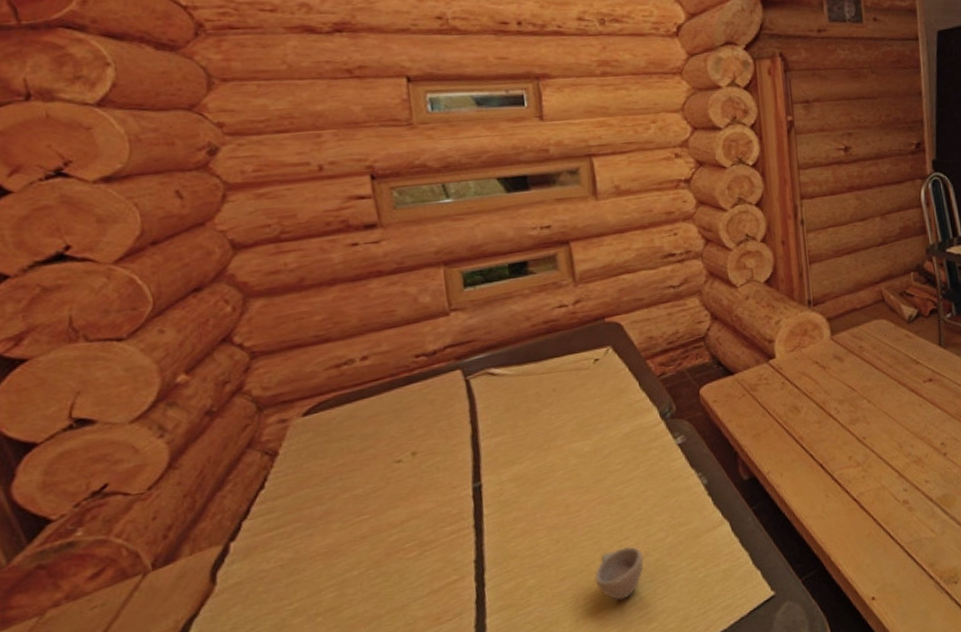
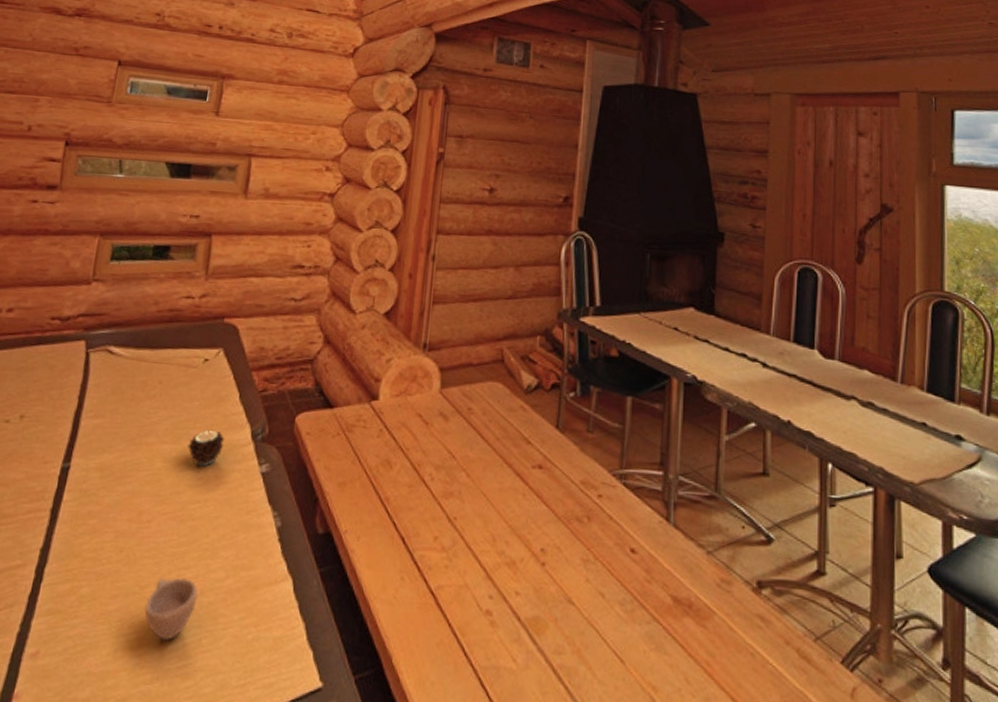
candle: none [598,419,635,453] -> present [187,430,225,467]

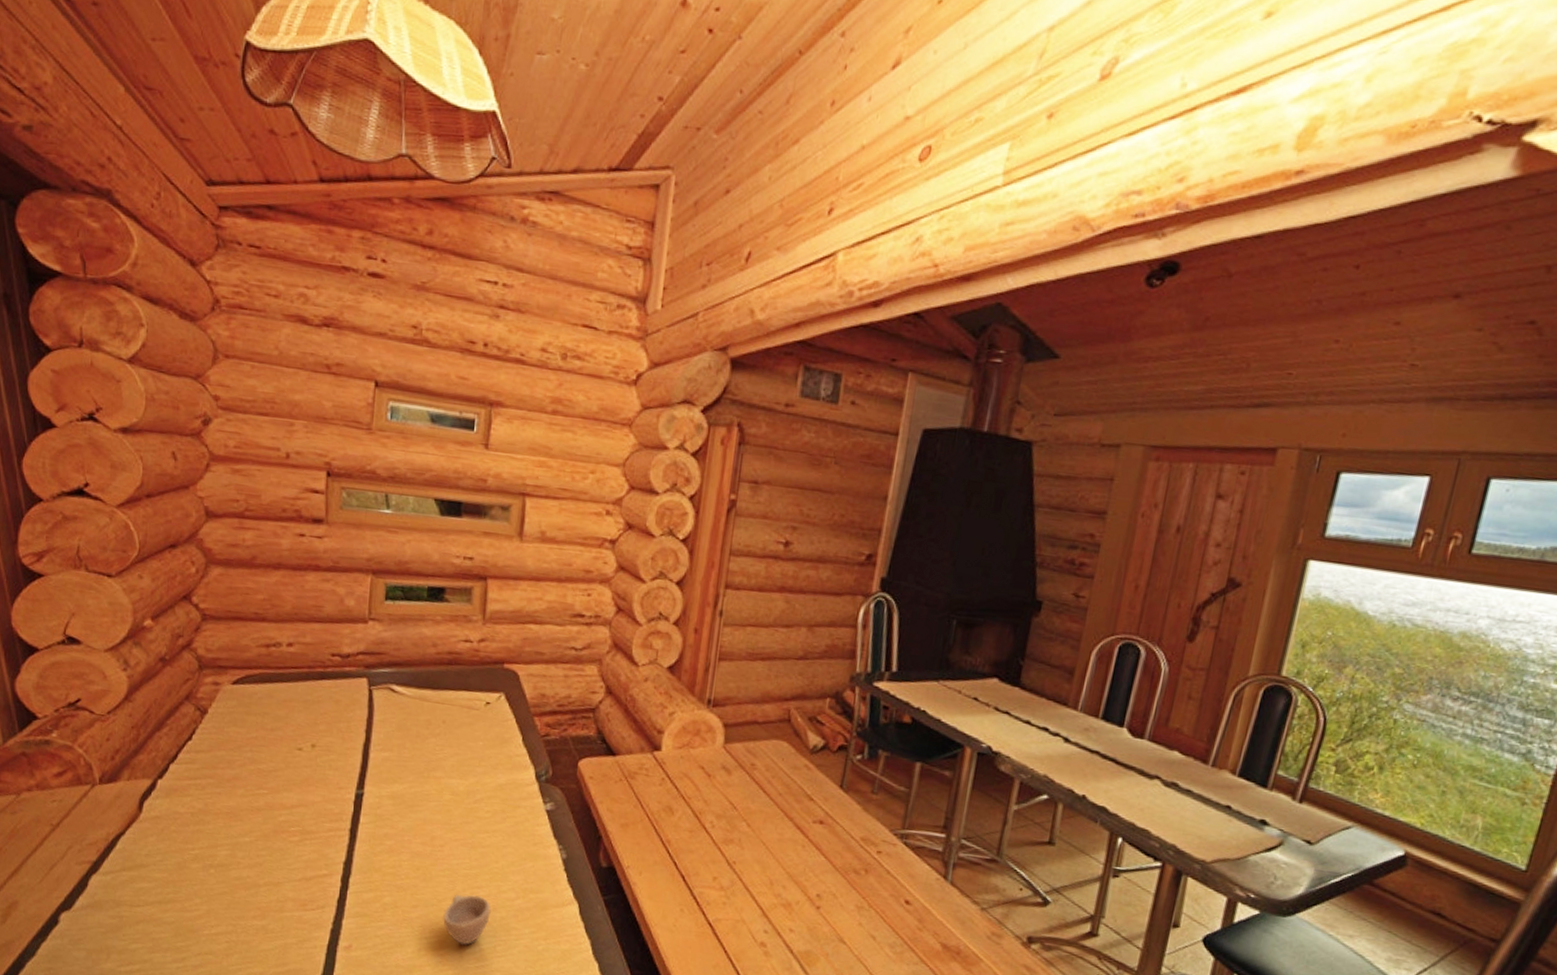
candle: present [187,430,225,467] -> none [474,769,510,802]

